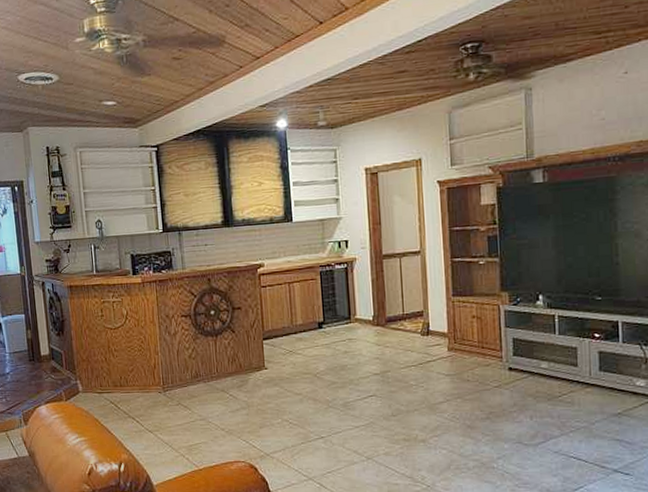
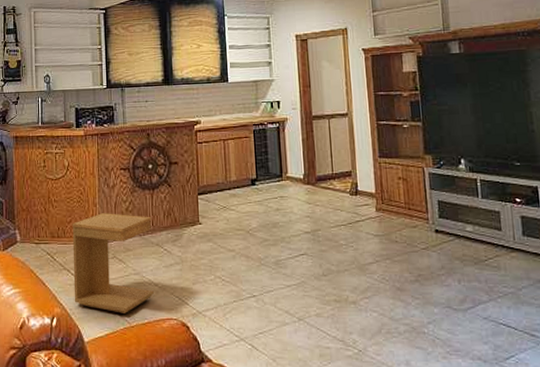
side table: none [134,361,221,458] -> present [72,213,154,313]

